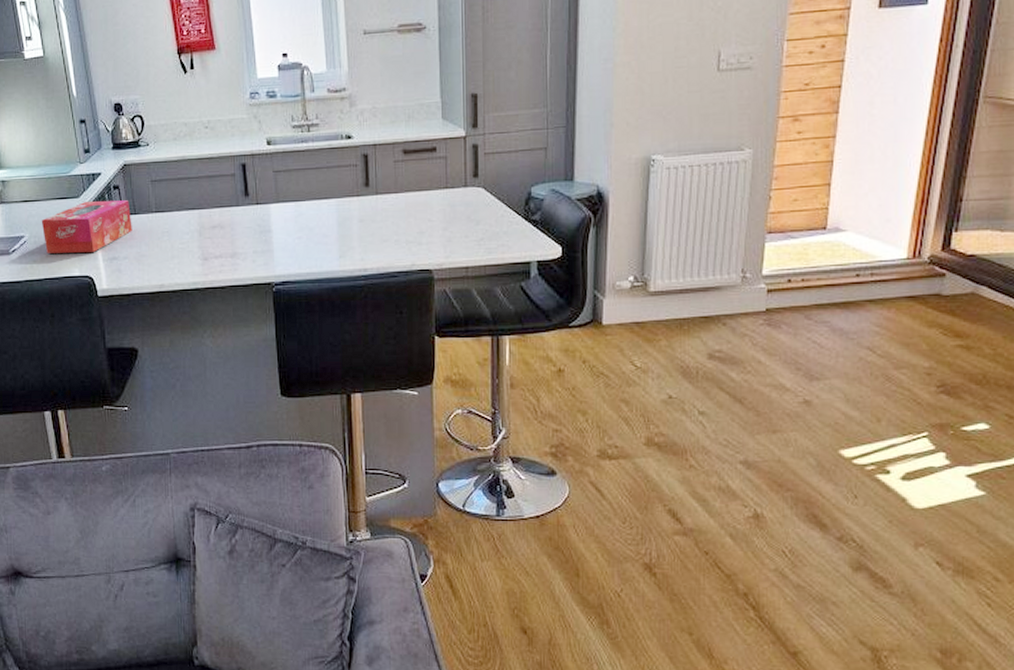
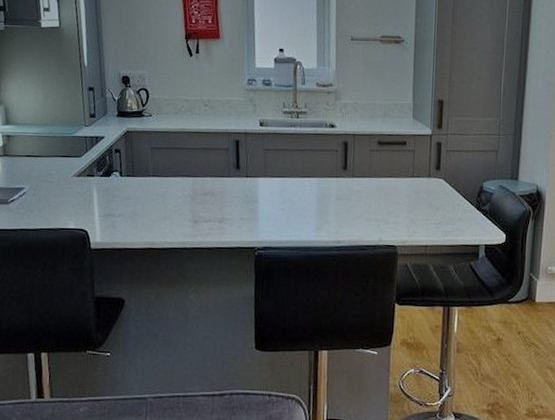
tissue box: present [41,200,132,253] -> none [42,161,130,208]

